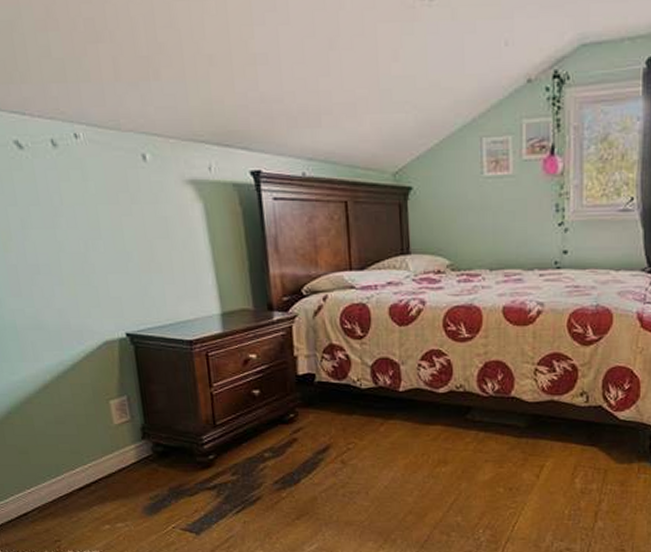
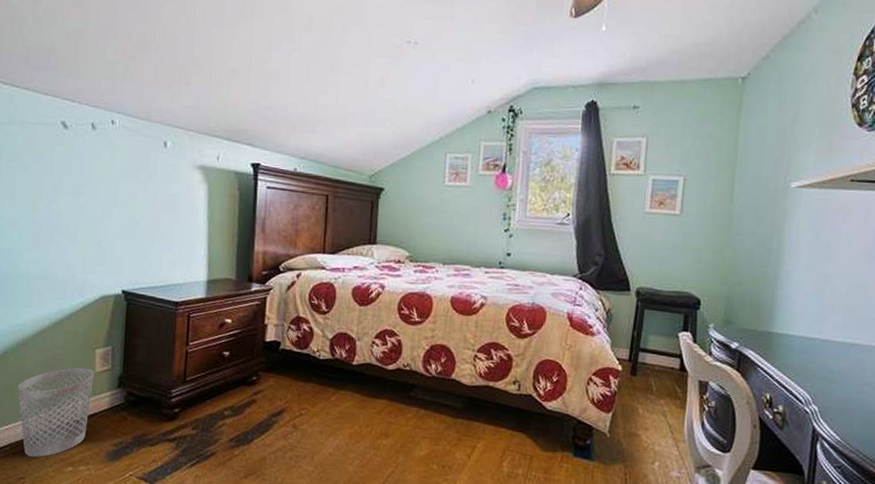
wastebasket: none [31,421,117,518] -> present [18,367,94,457]

